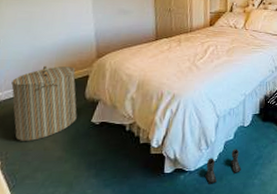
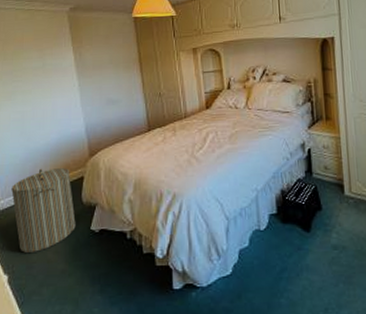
boots: present [205,149,242,184] -> none [220,259,263,304]

